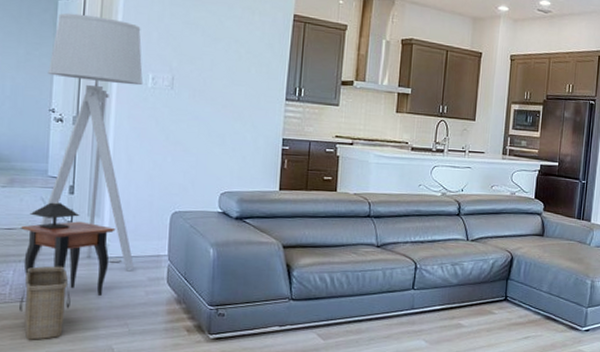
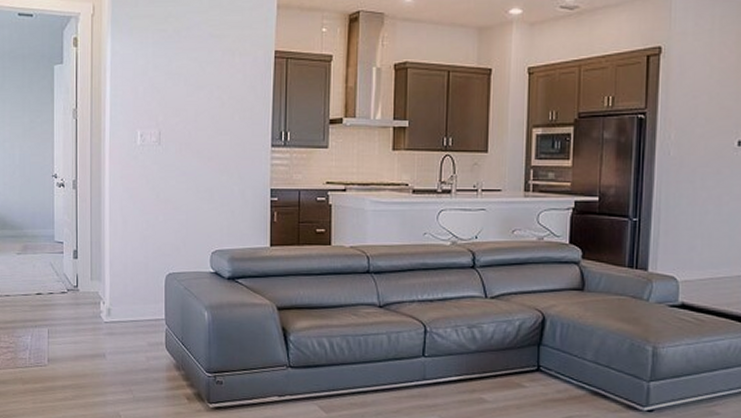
basket: present [19,266,71,340] -> none [38,331,81,405]
side table: present [21,202,116,296] -> none [35,267,116,361]
floor lamp: present [32,13,144,272] -> none [47,76,134,336]

